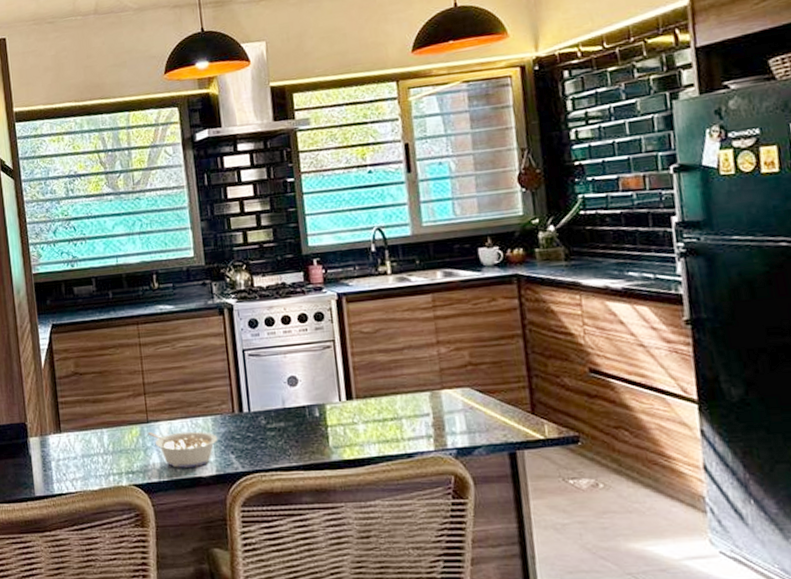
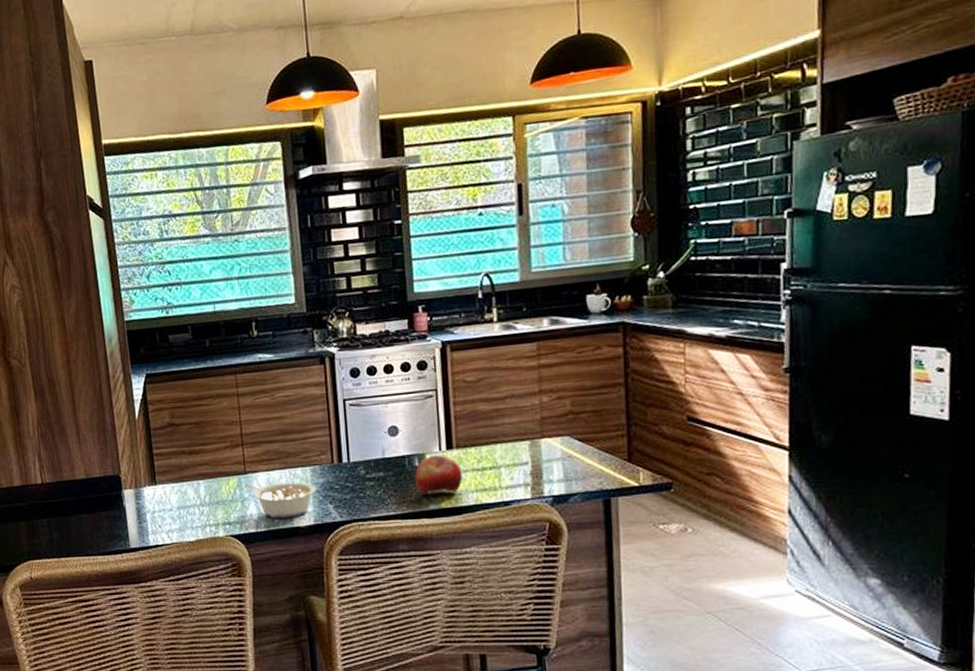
fruit: none [315,405,365,445] -> present [415,455,464,494]

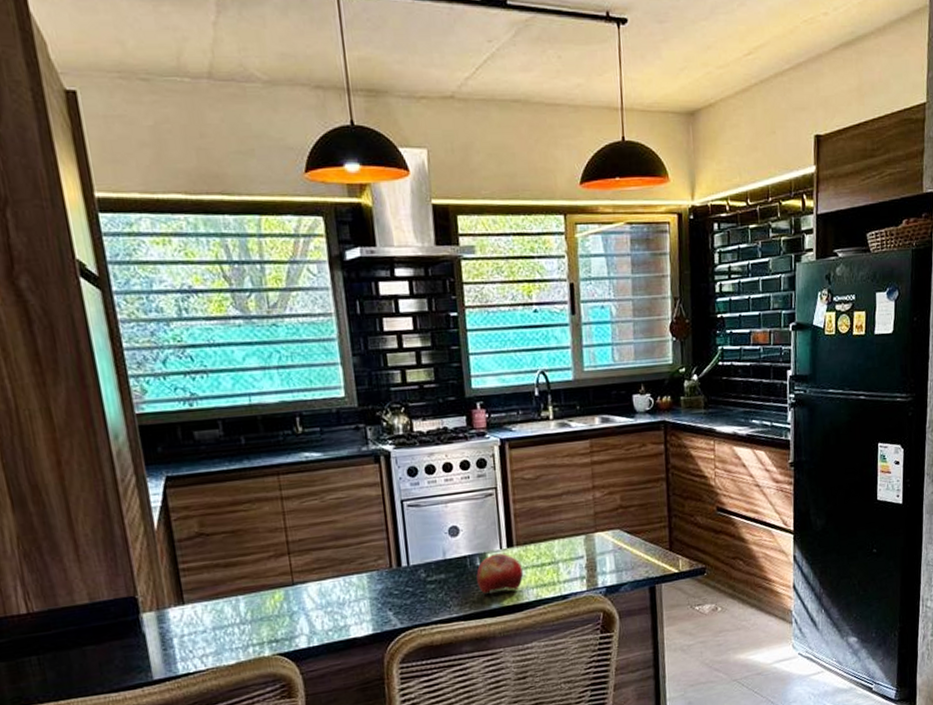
legume: present [244,482,317,519] -> none [293,590,375,631]

